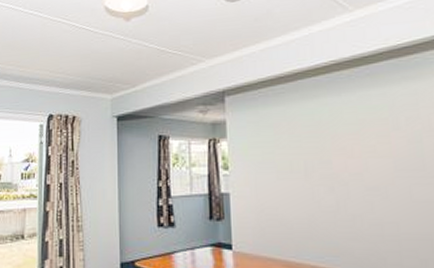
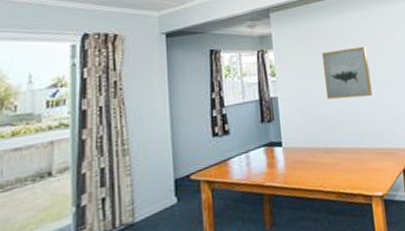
wall art: none [287,141,357,207] -> present [321,46,373,100]

